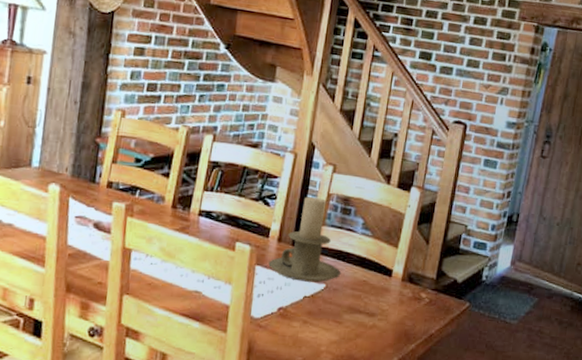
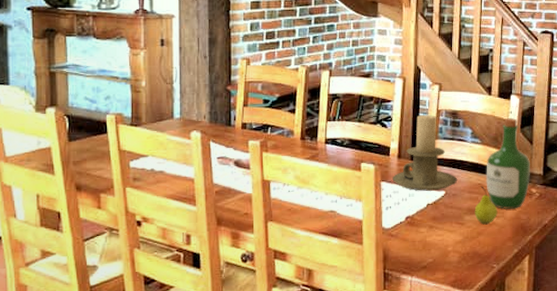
fruit: none [355,283,381,327] -> present [474,186,498,225]
wine bottle: none [372,211,424,313] -> present [486,117,531,209]

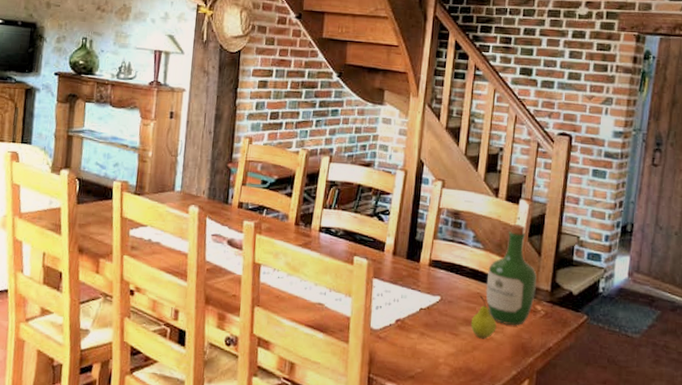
candle holder: present [392,115,458,191] -> none [385,212,455,295]

